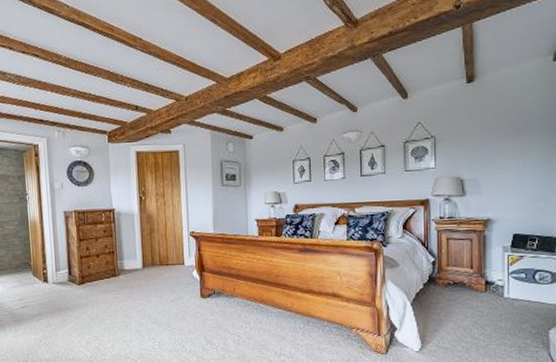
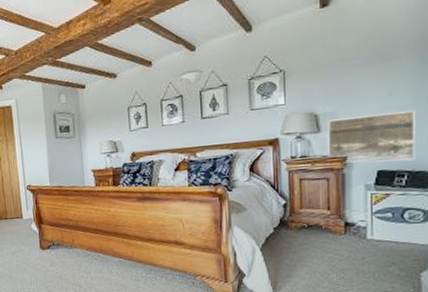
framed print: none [471,180,544,227] -> present [327,109,415,164]

